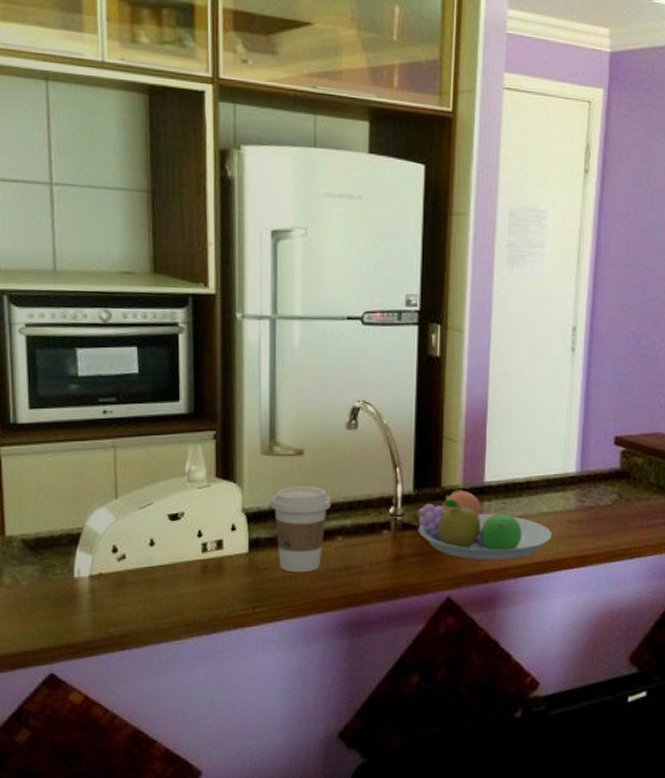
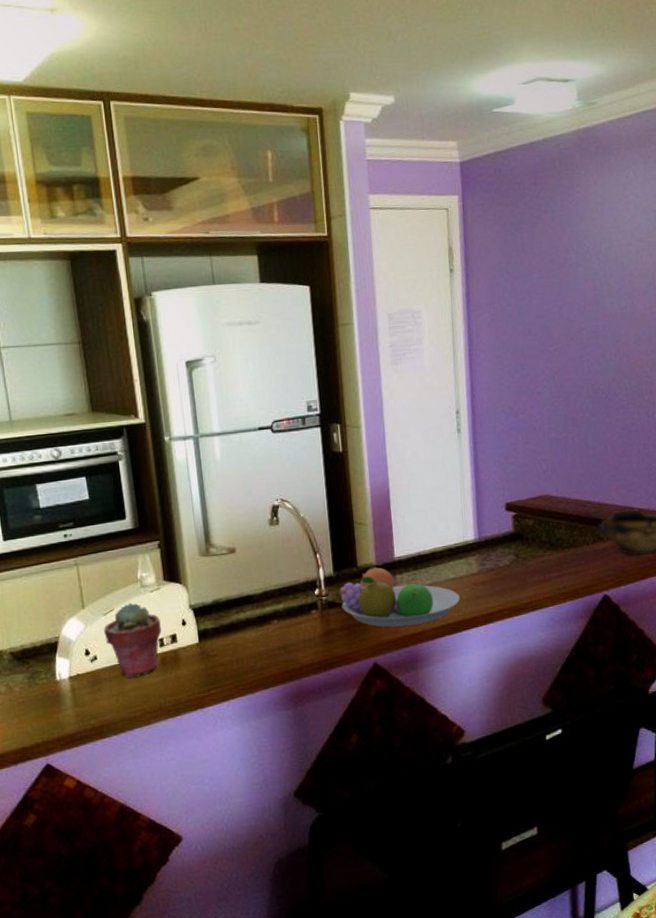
potted succulent: none [138,498,206,585] -> present [104,603,161,678]
coffee cup: present [270,486,332,573] -> none [212,579,265,656]

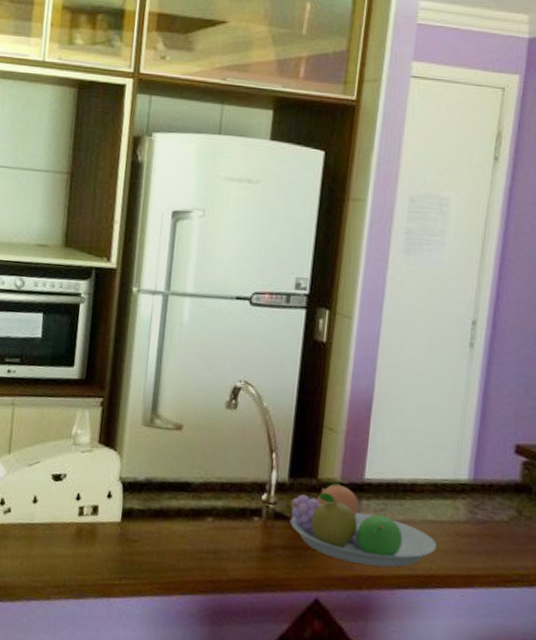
potted succulent: present [104,603,161,678] -> none [24,458,85,543]

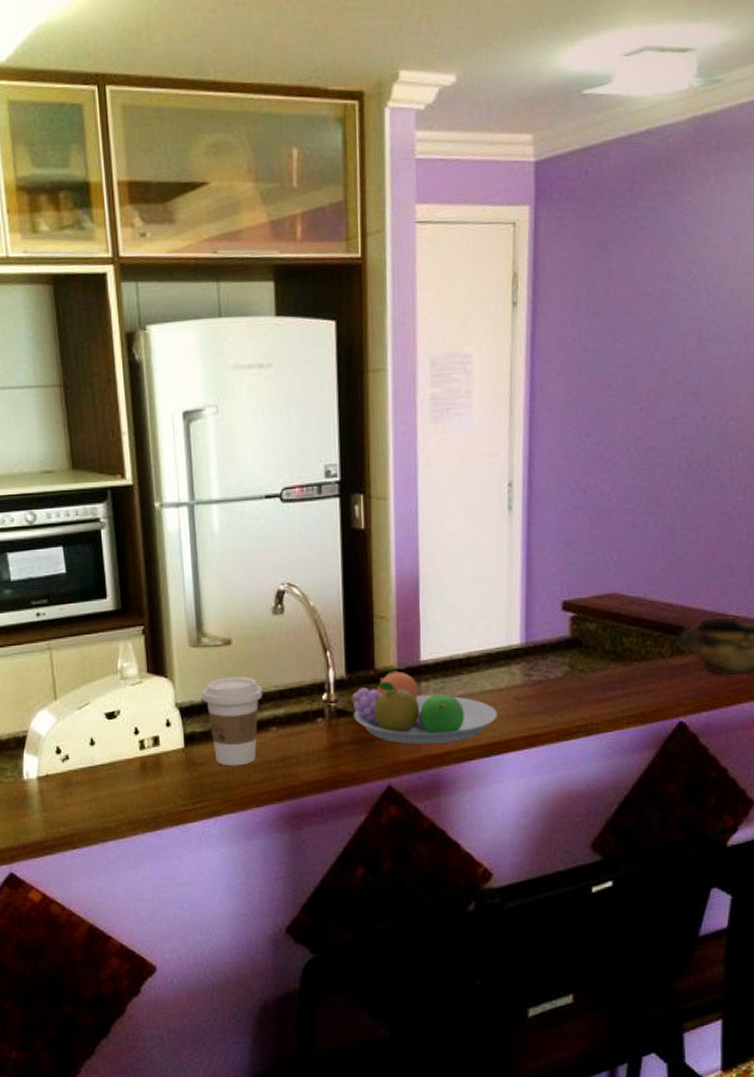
coffee cup: none [146,460,205,550] -> present [202,676,263,766]

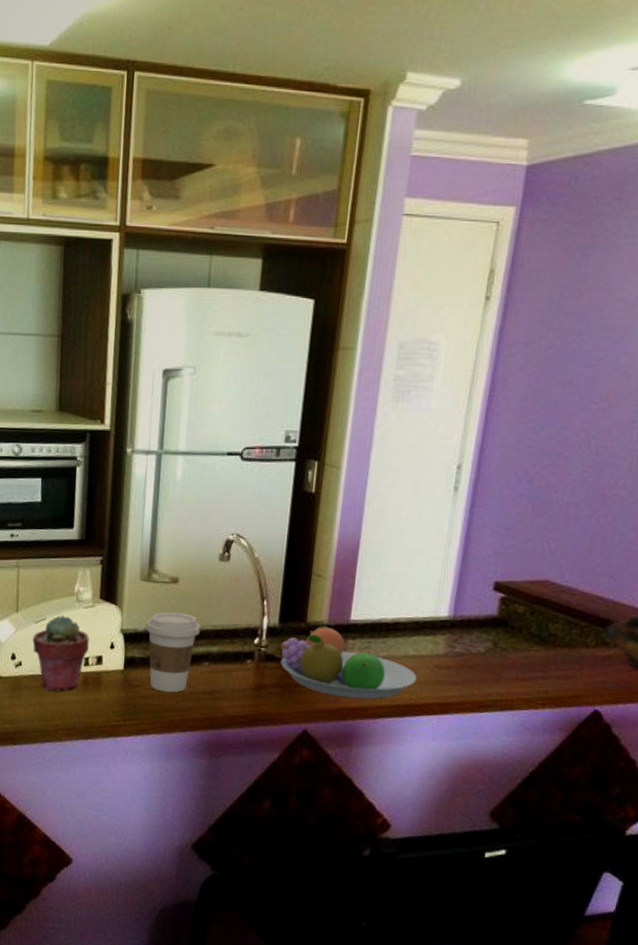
potted succulent: none [77,696,142,783] -> present [33,615,89,692]

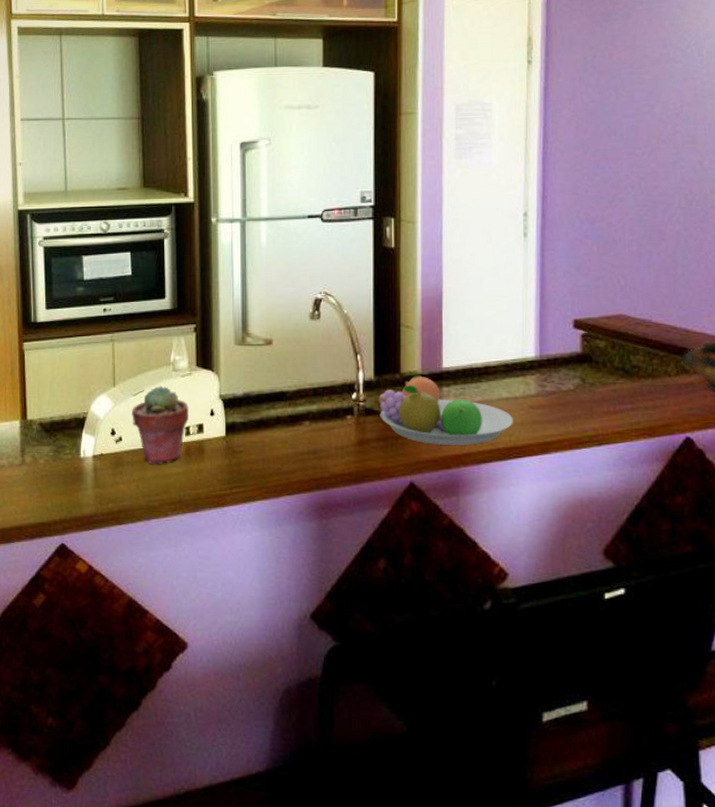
coffee cup: present [145,612,201,693] -> none [244,374,299,456]

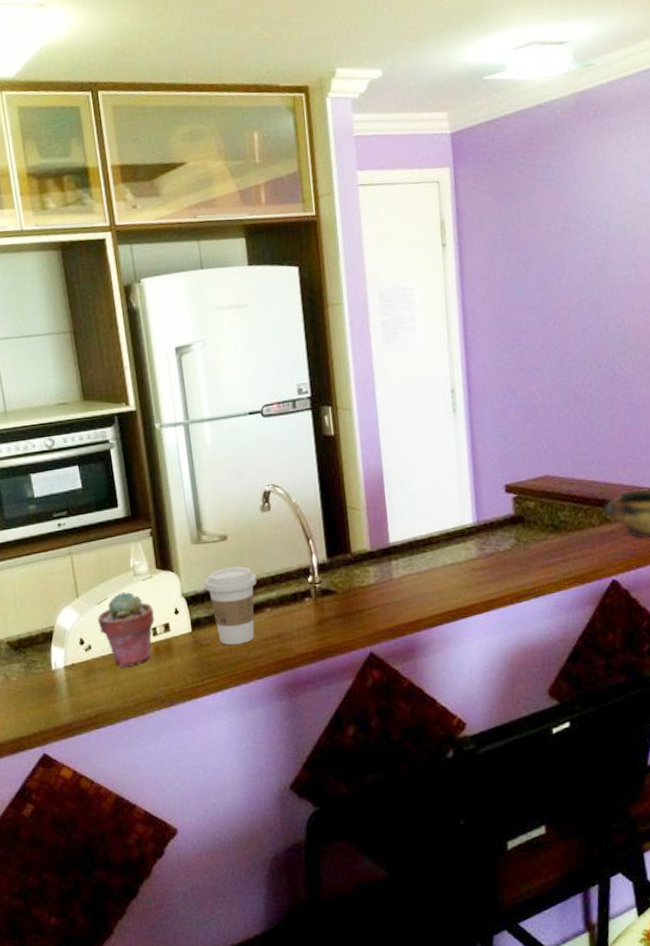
coffee cup: none [244,374,299,456] -> present [204,566,257,645]
fruit bowl: present [378,374,513,446] -> none [333,551,459,615]

